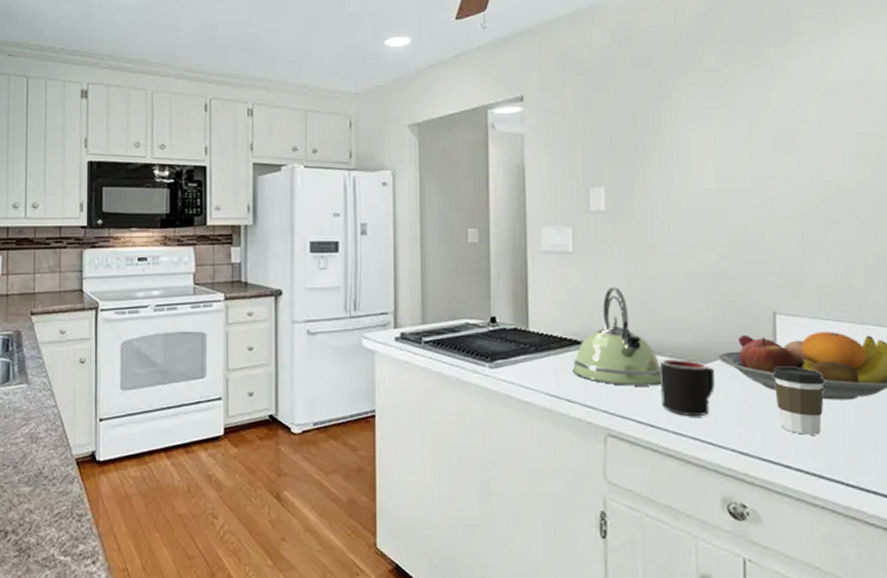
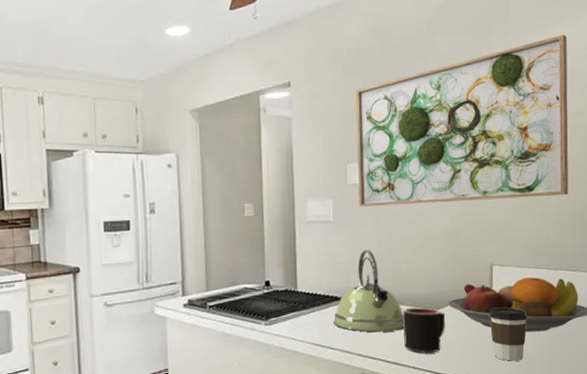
wall art: none [600,45,876,237] -> present [355,35,569,207]

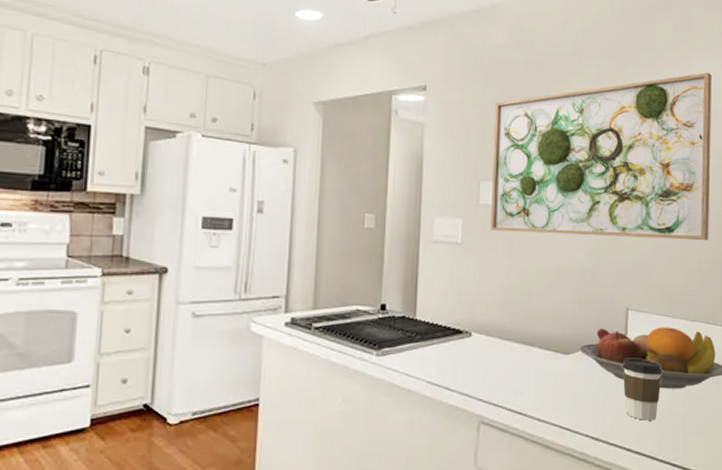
kettle: present [333,250,405,333] -> none [453,279,532,375]
mug: present [403,307,445,353] -> none [530,350,575,403]

